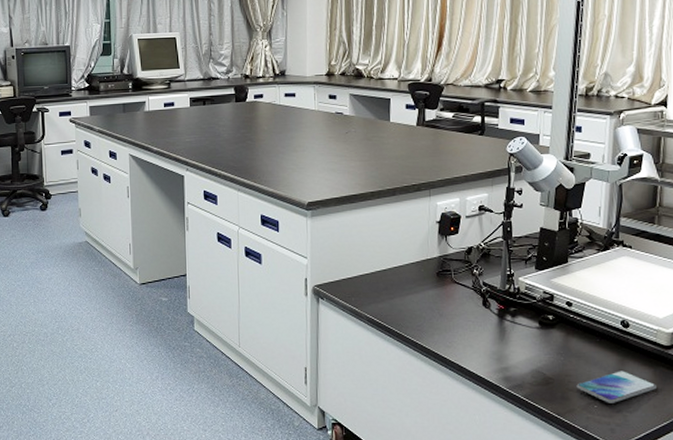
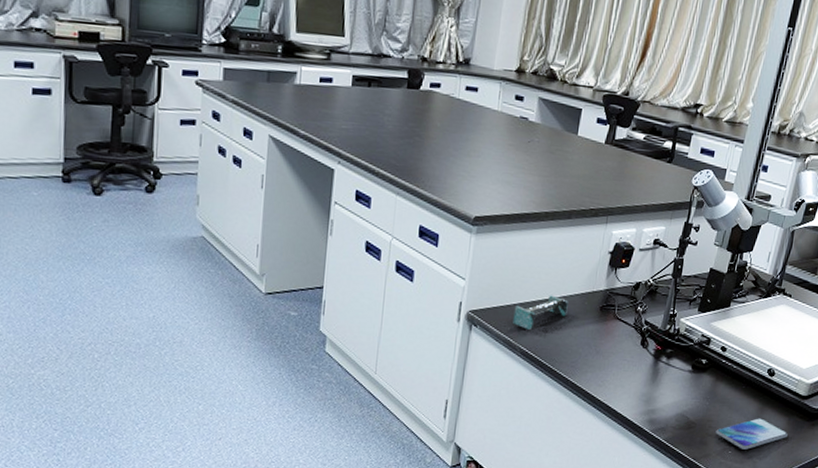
shelf: none [355,265,406,299] -> present [513,295,568,330]

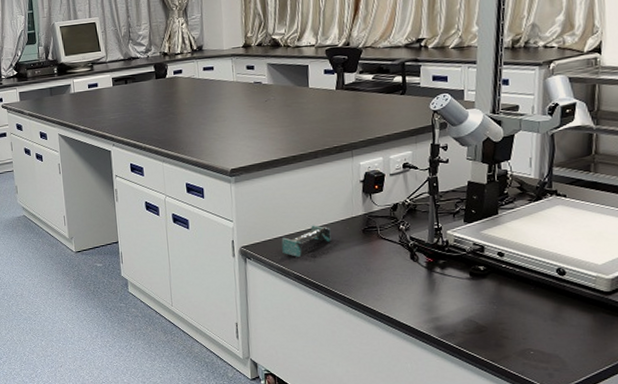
smartphone: present [716,418,788,450] -> none [511,317,597,349]

